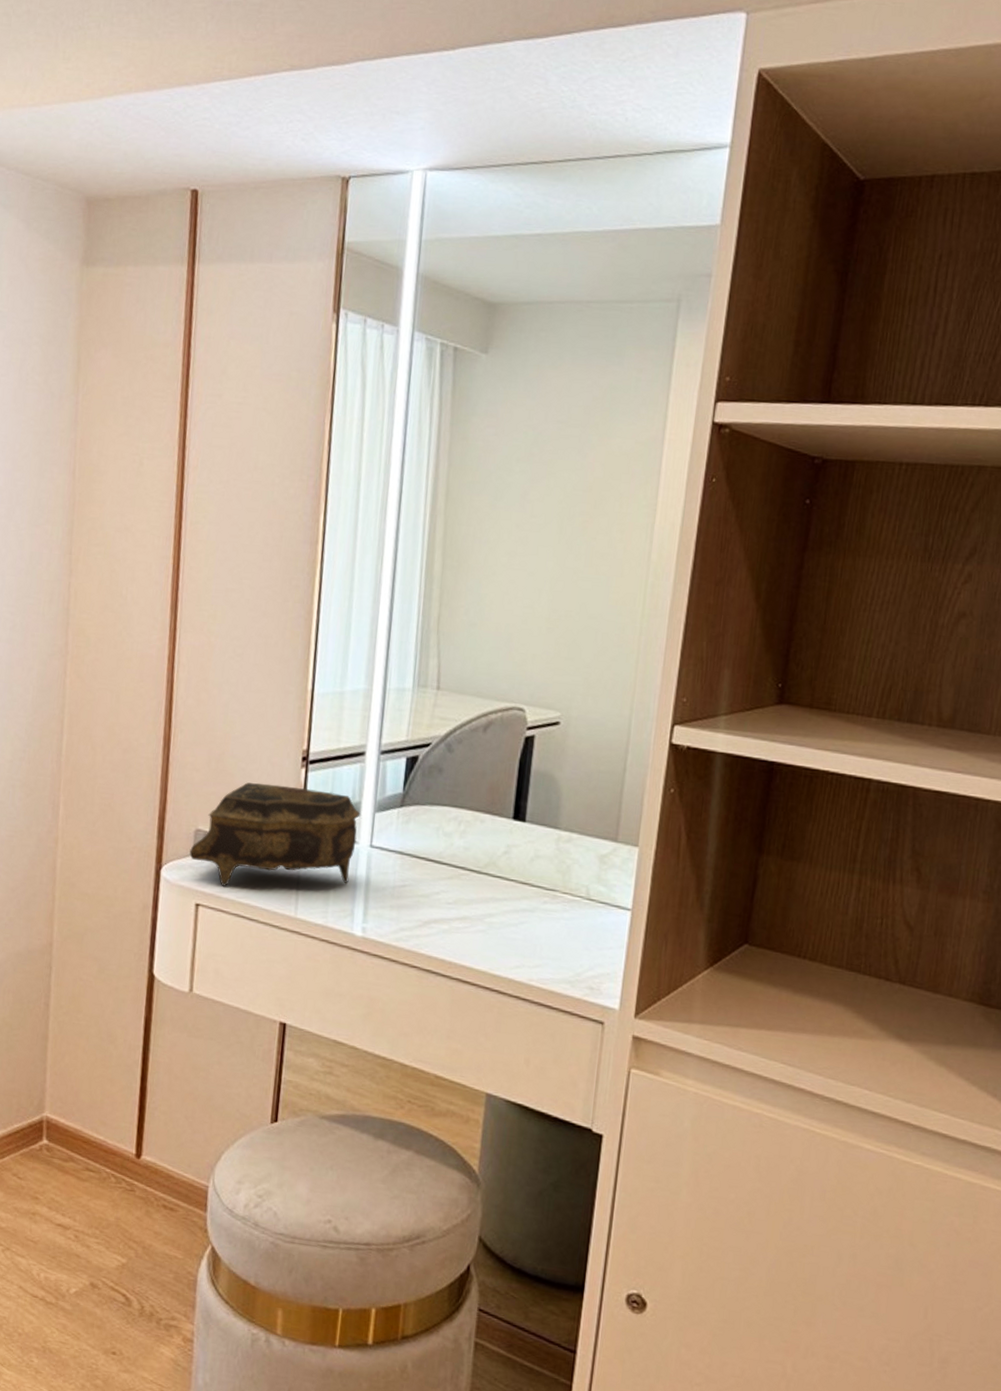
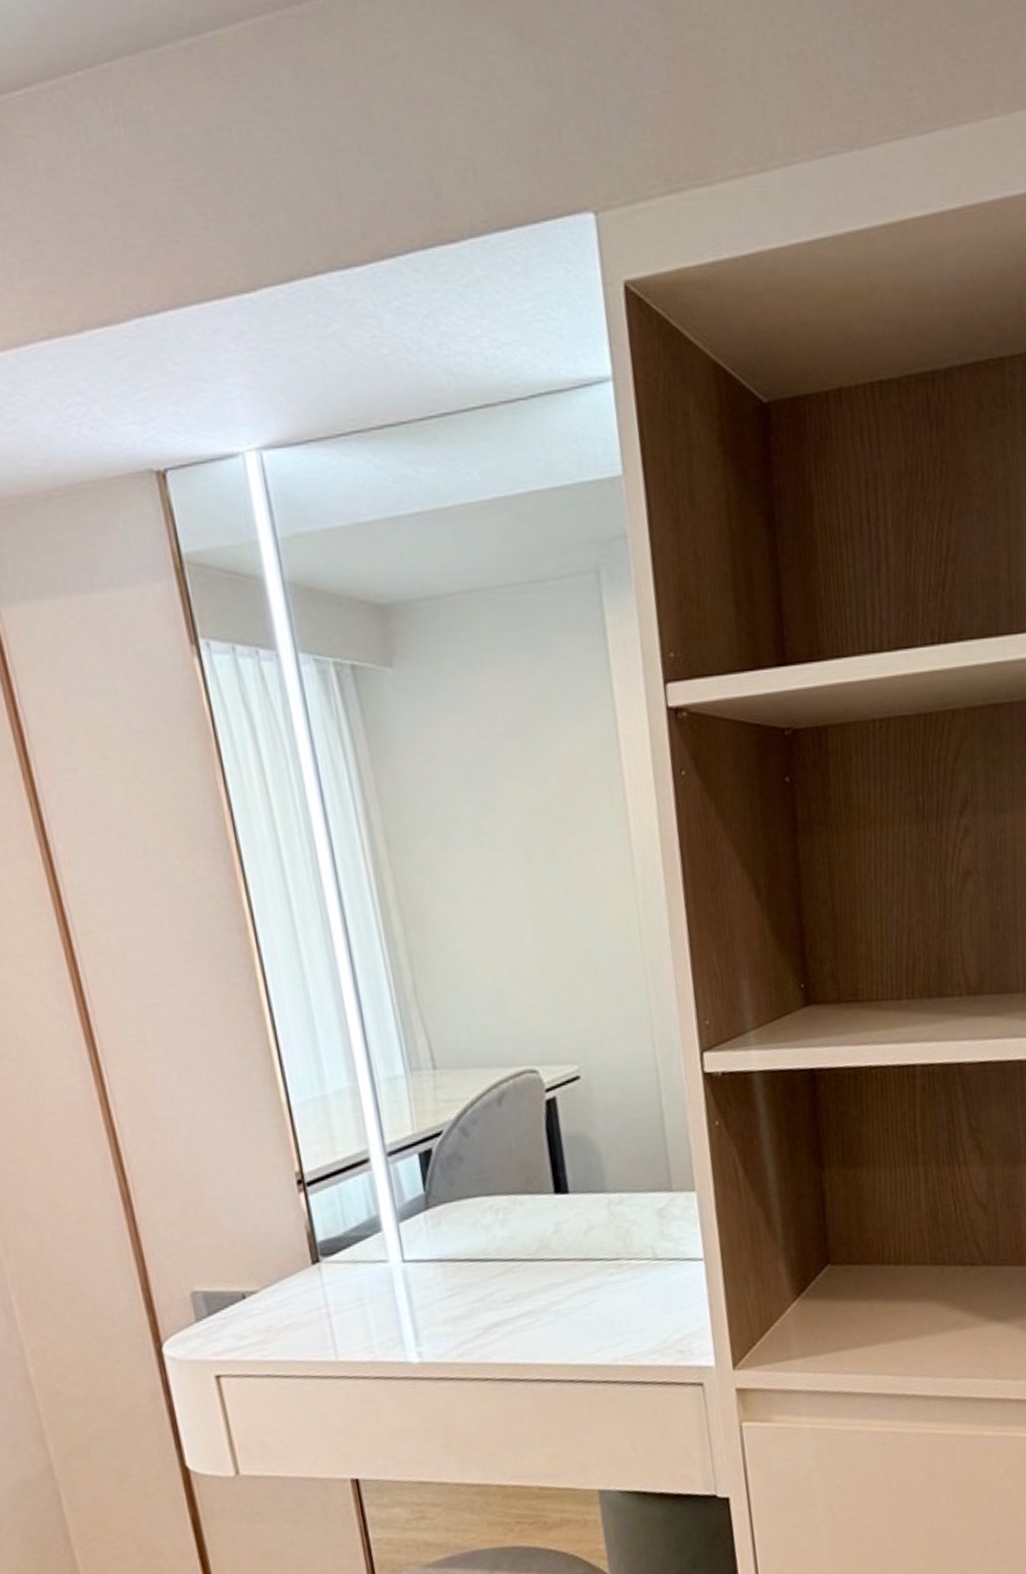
jewelry box: present [189,782,360,887] -> none [191,1212,389,1349]

